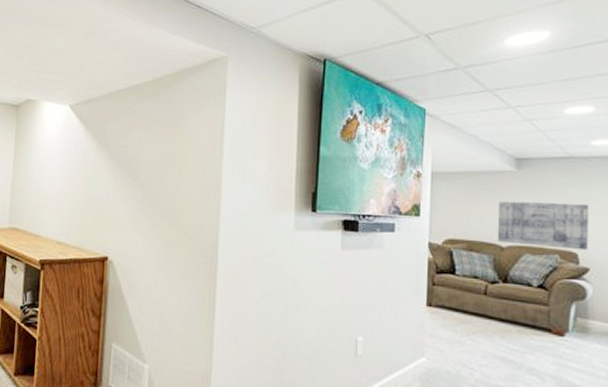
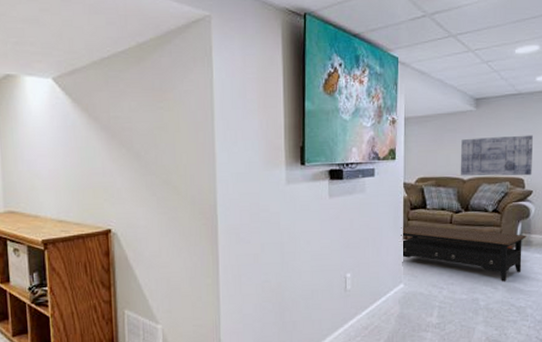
coffee table: none [424,290,583,372] -> present [401,224,527,282]

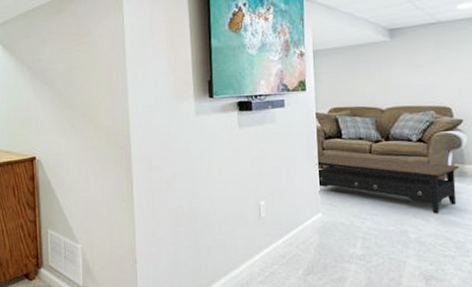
wall art: present [460,135,533,176] -> none [376,62,460,106]

